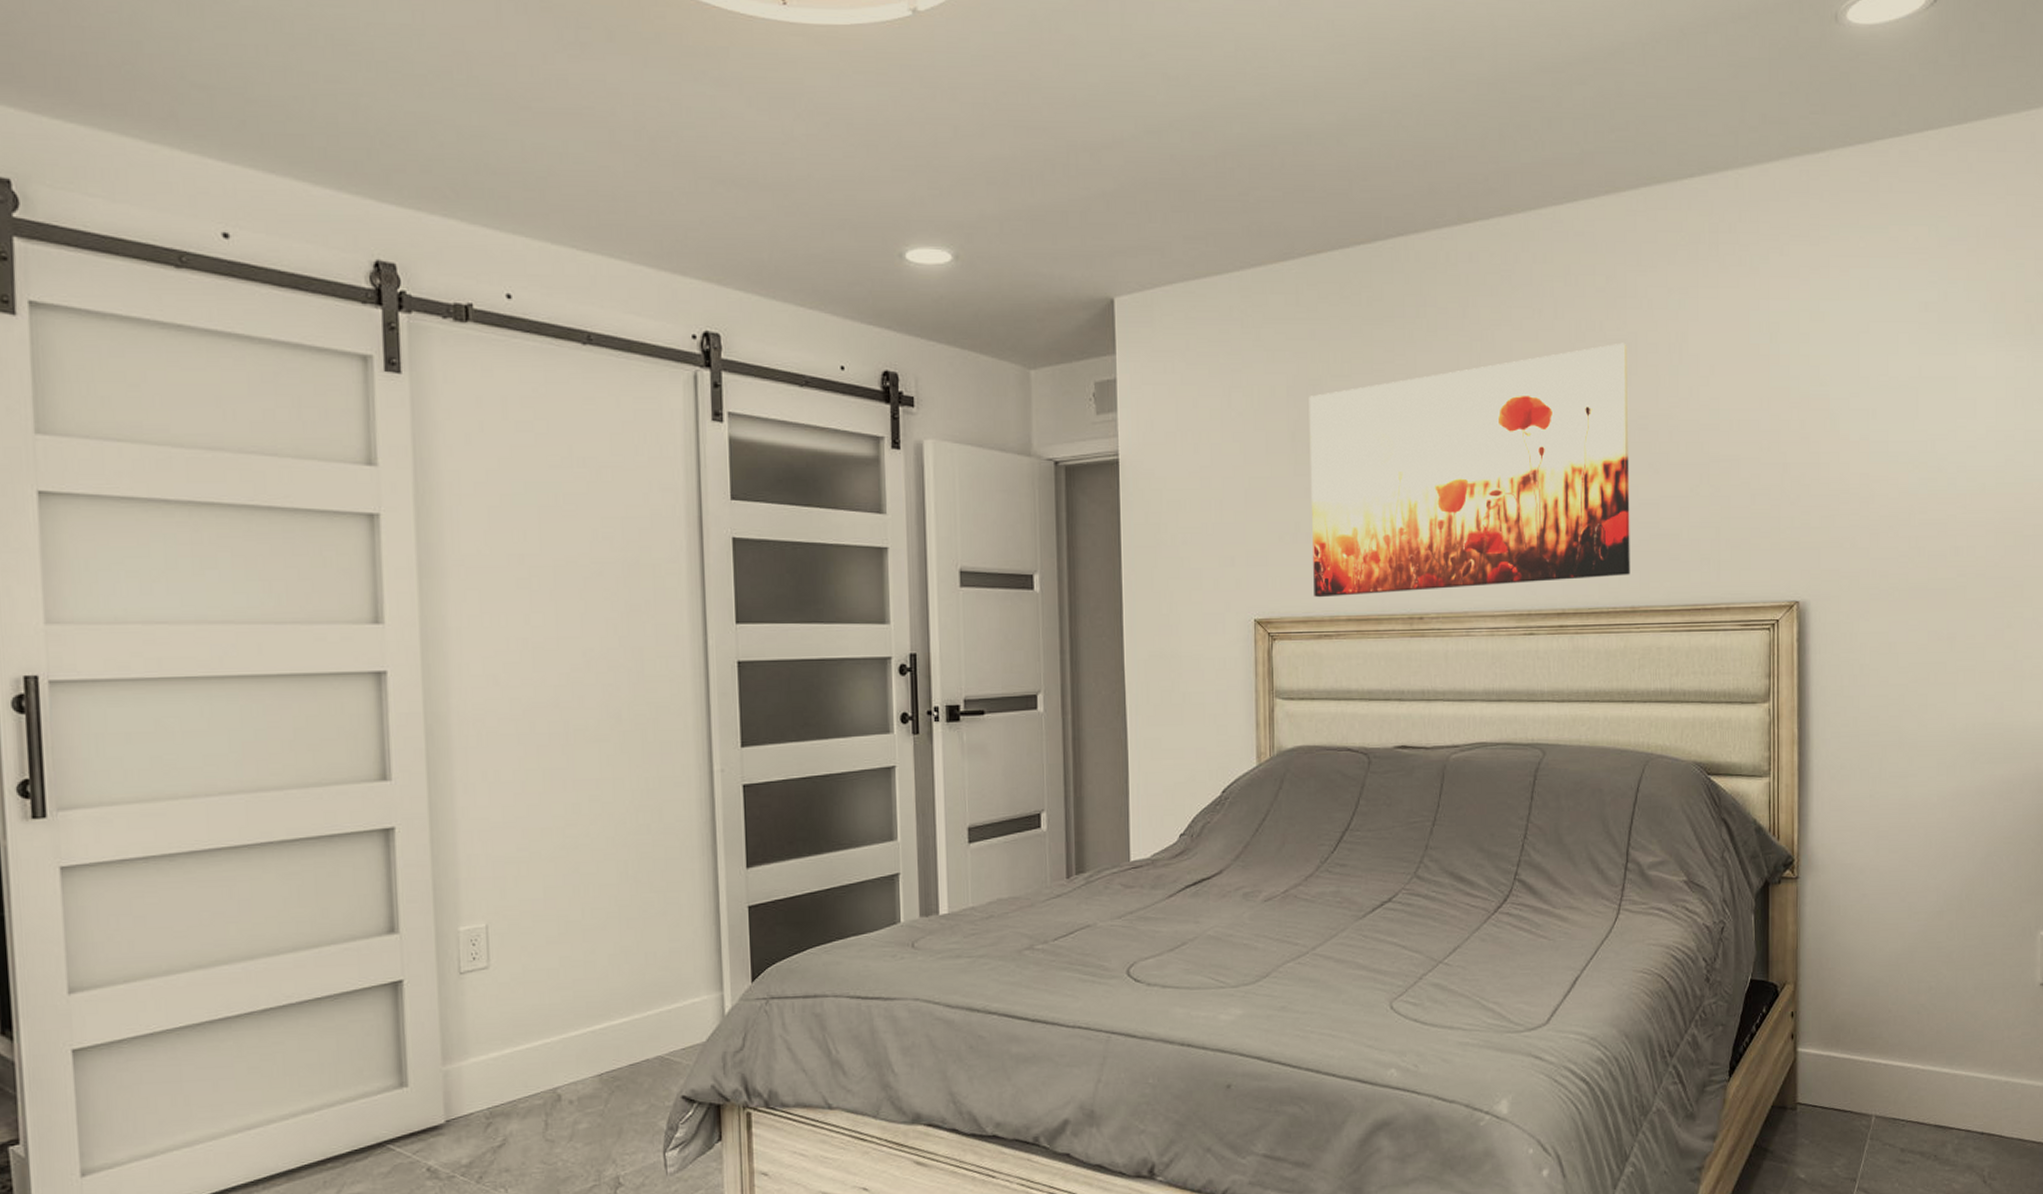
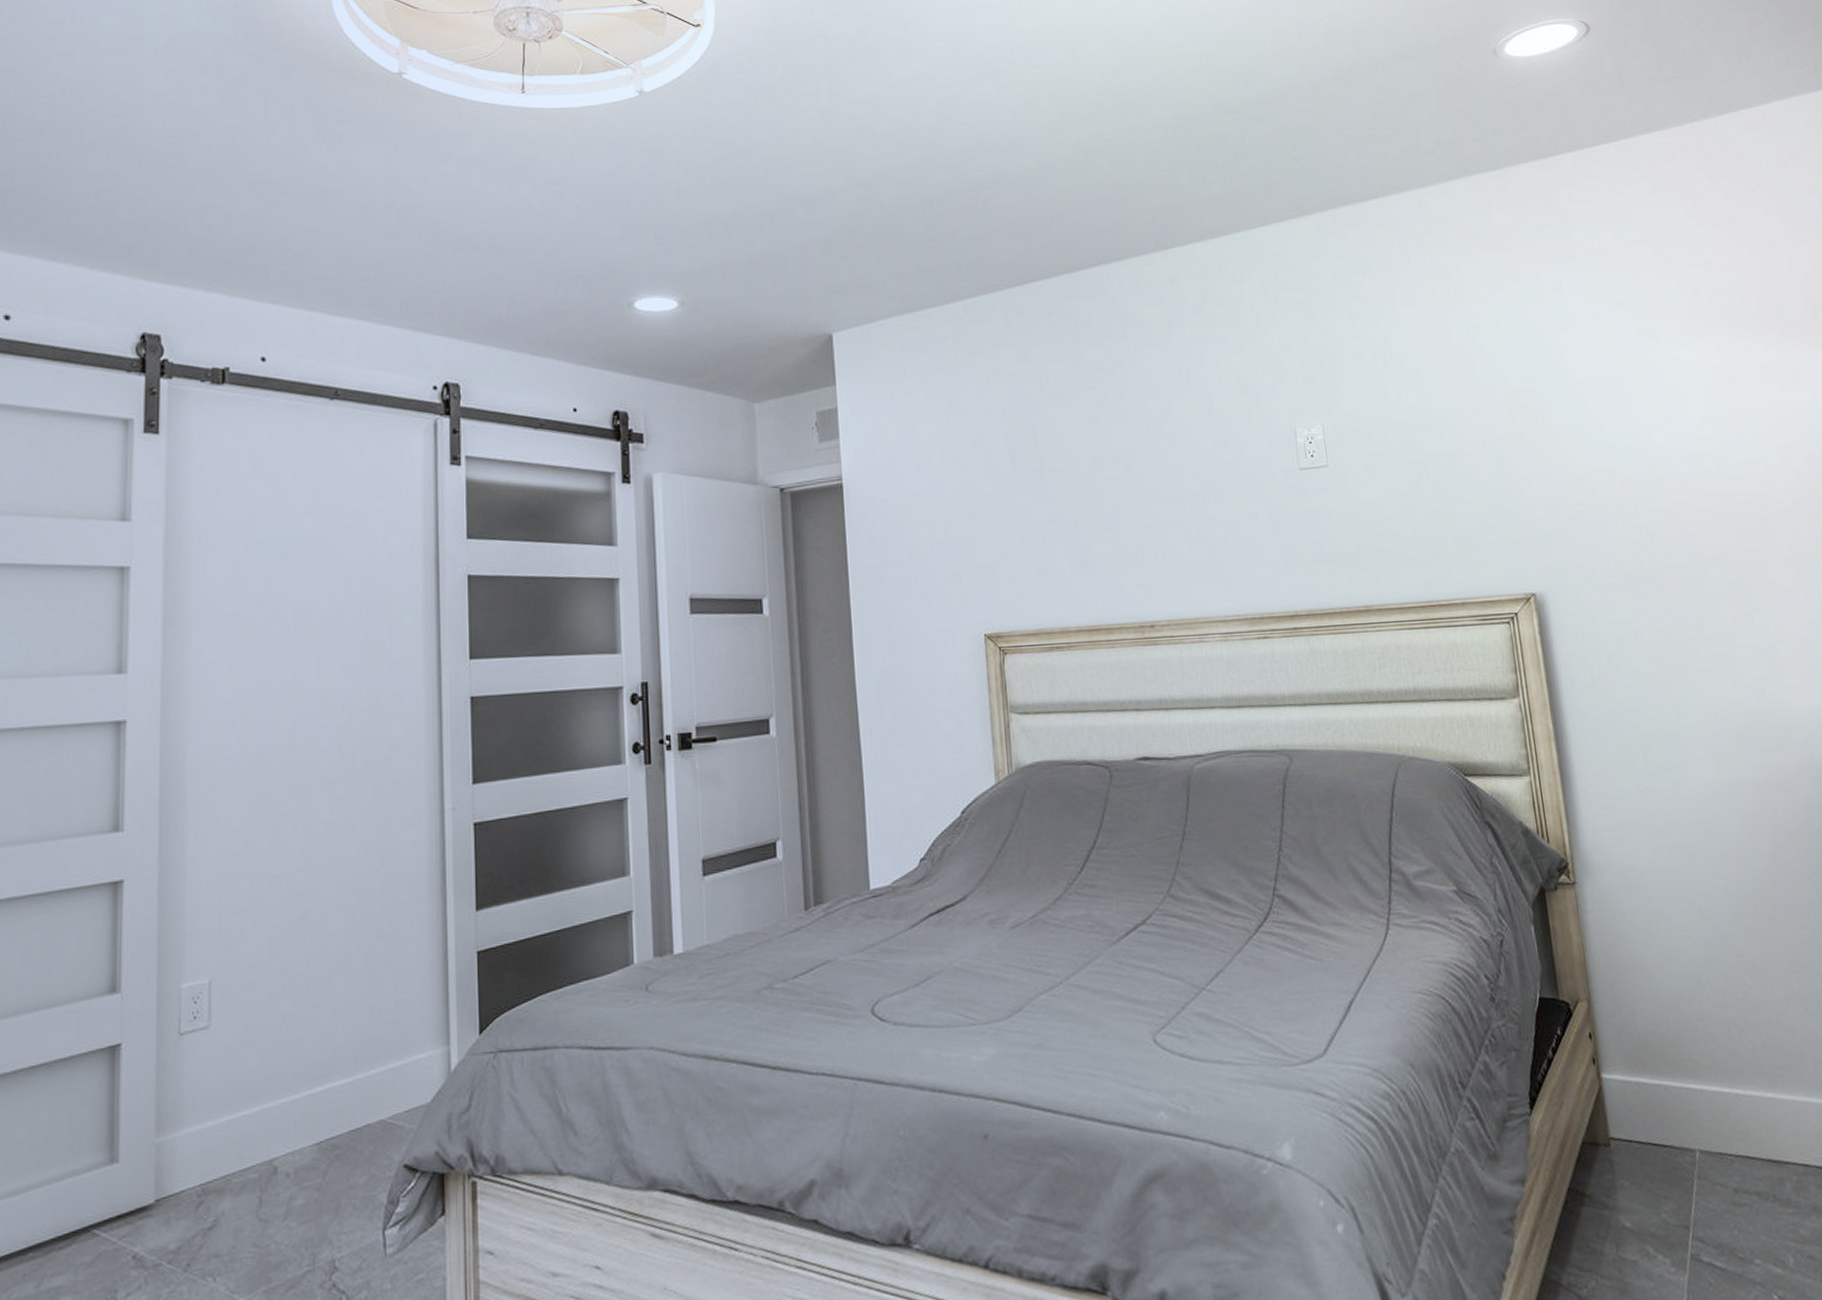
wall art: present [1309,342,1630,598] -> none [1024,351,1360,610]

